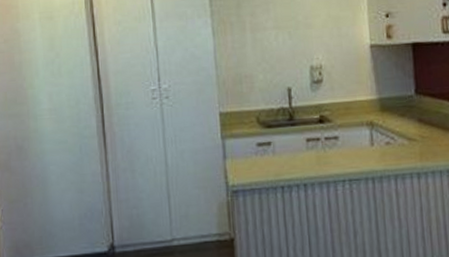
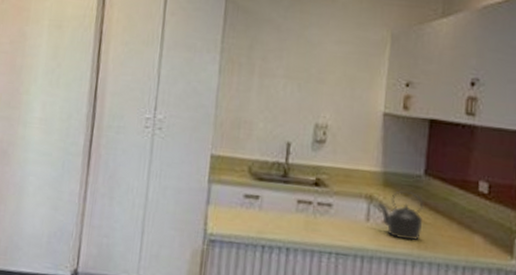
kettle: none [379,112,421,155] -> present [378,190,423,240]

